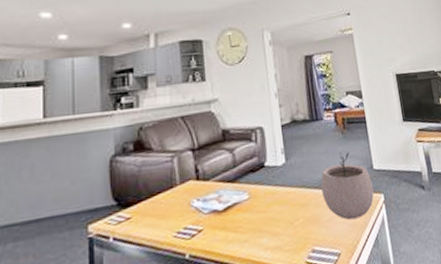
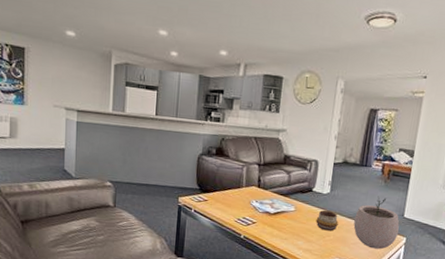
decorative bowl: none [277,185,305,214] -> present [316,210,339,231]

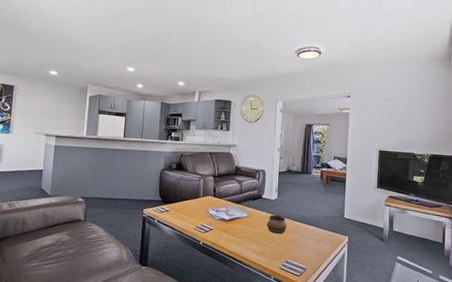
plant pot: present [353,196,400,250] -> none [300,199,341,249]

